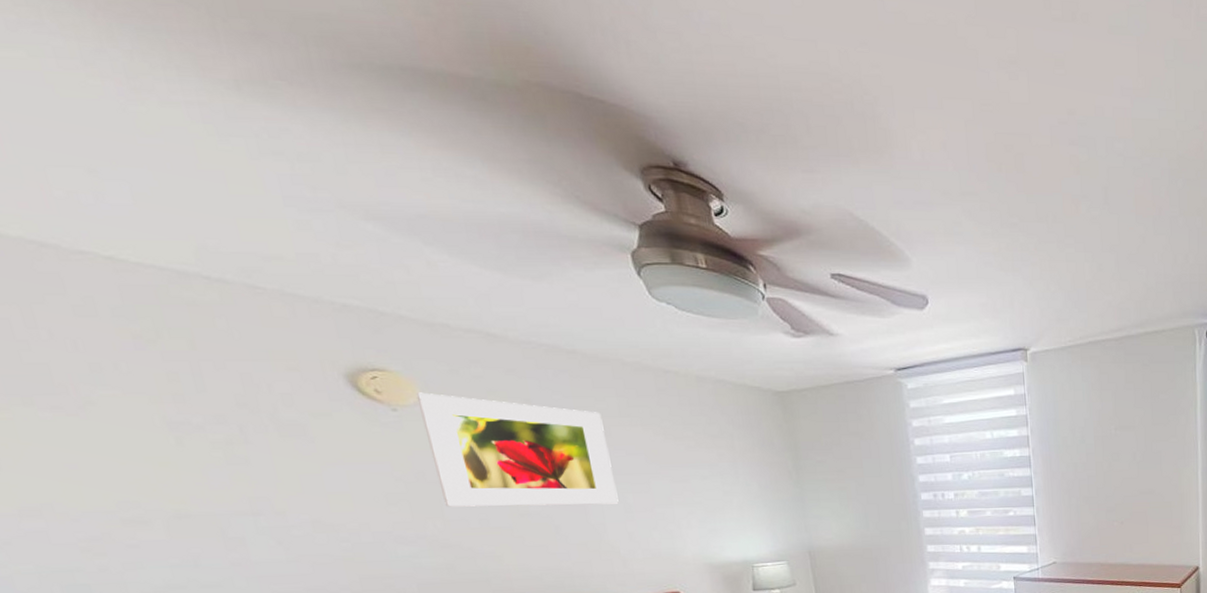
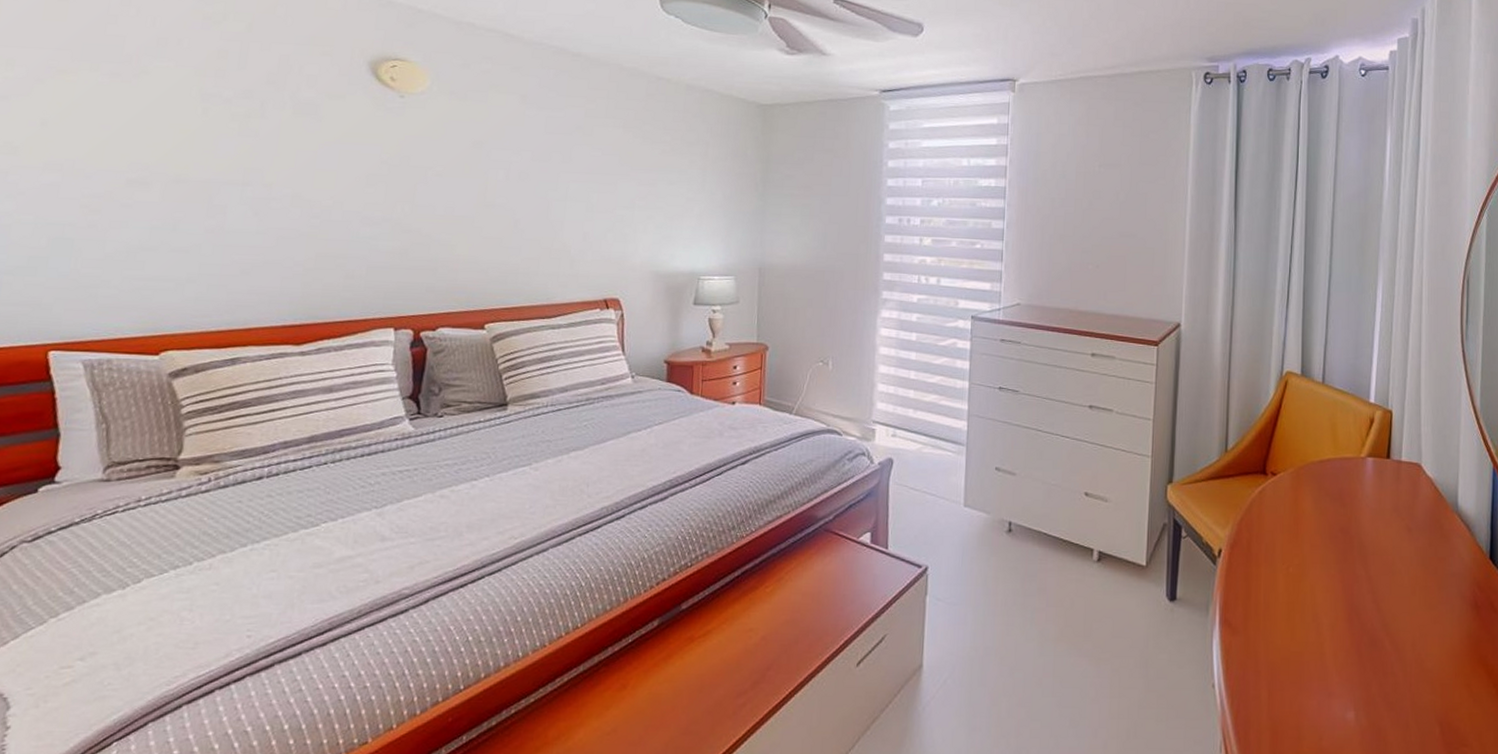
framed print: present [416,392,619,507] -> none [418,82,588,202]

